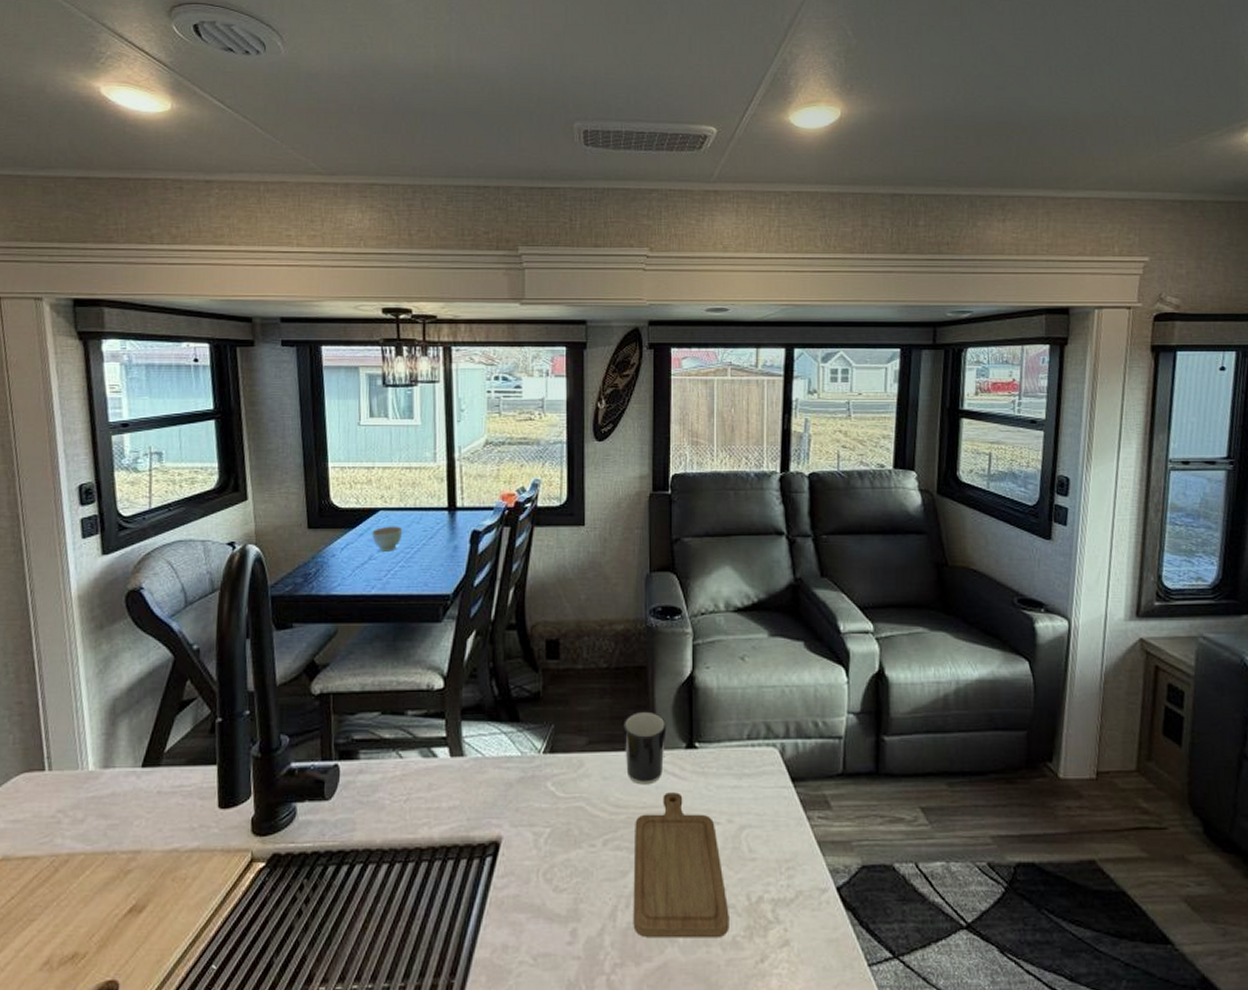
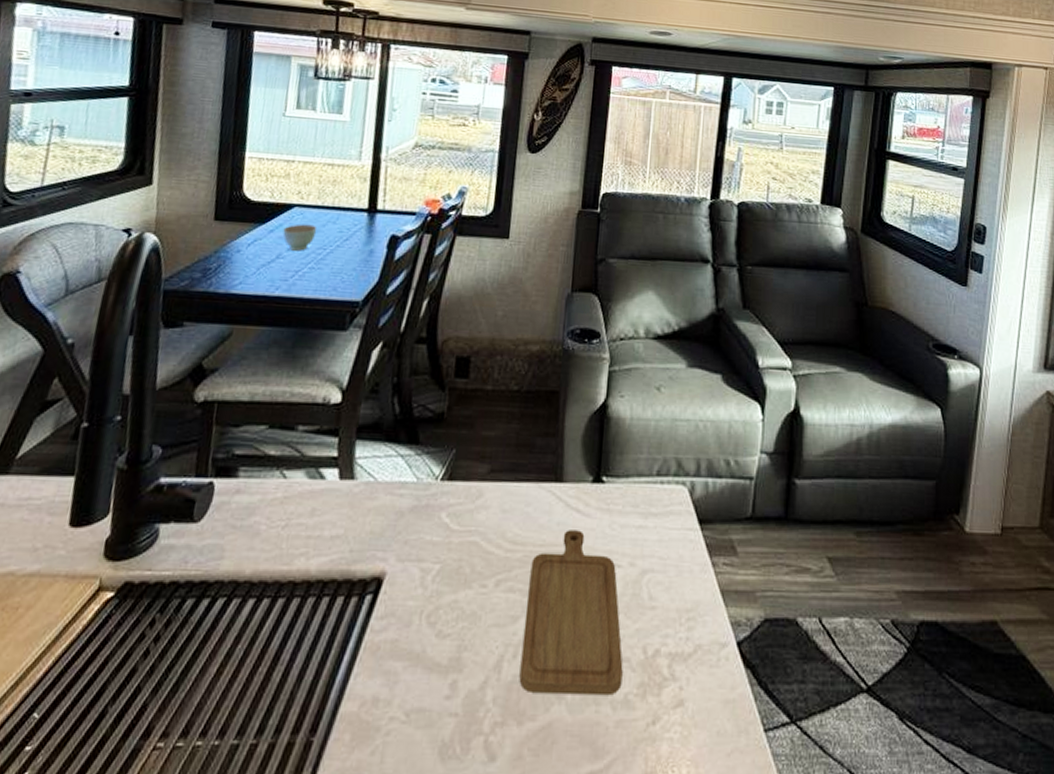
mug: present [623,711,667,785] -> none [527,439,575,521]

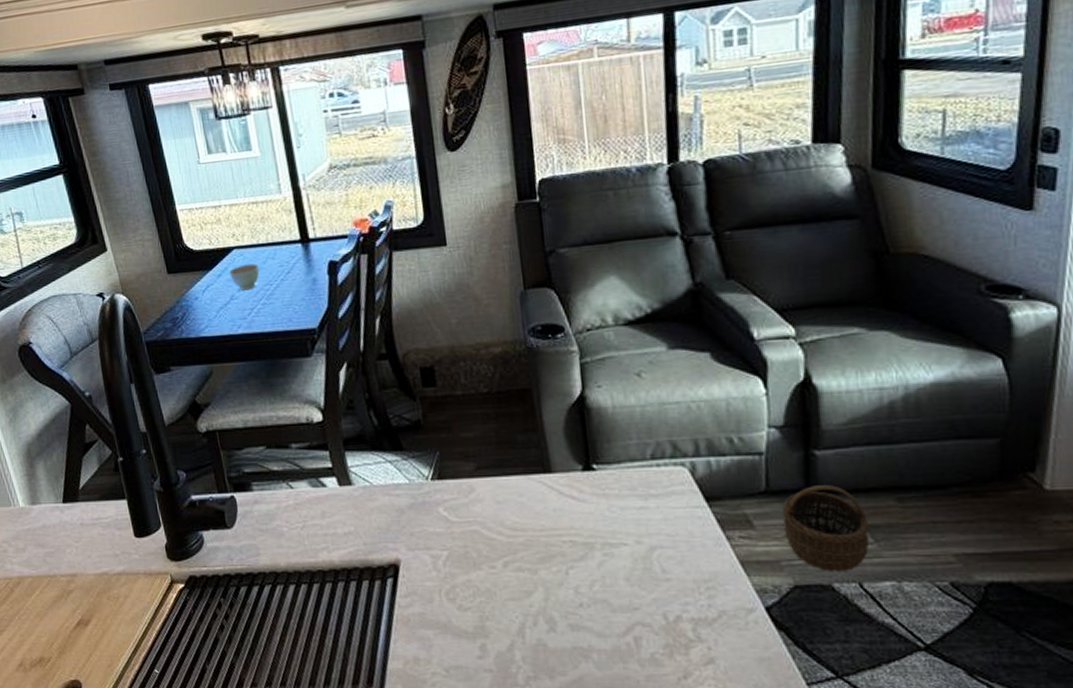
chopping board: present [519,530,623,696] -> none [534,515,647,655]
wicker basket: none [762,514,832,605] -> present [782,485,870,571]

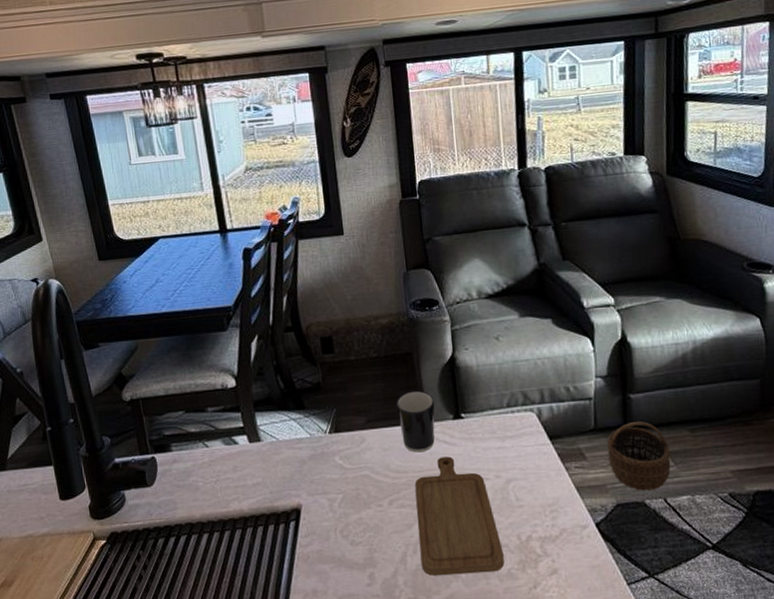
bowl: present [229,263,260,291] -> none [155,251,183,275]
mug: none [512,434,560,508] -> present [396,390,435,453]
chopping board: none [534,515,647,655] -> present [414,456,505,576]

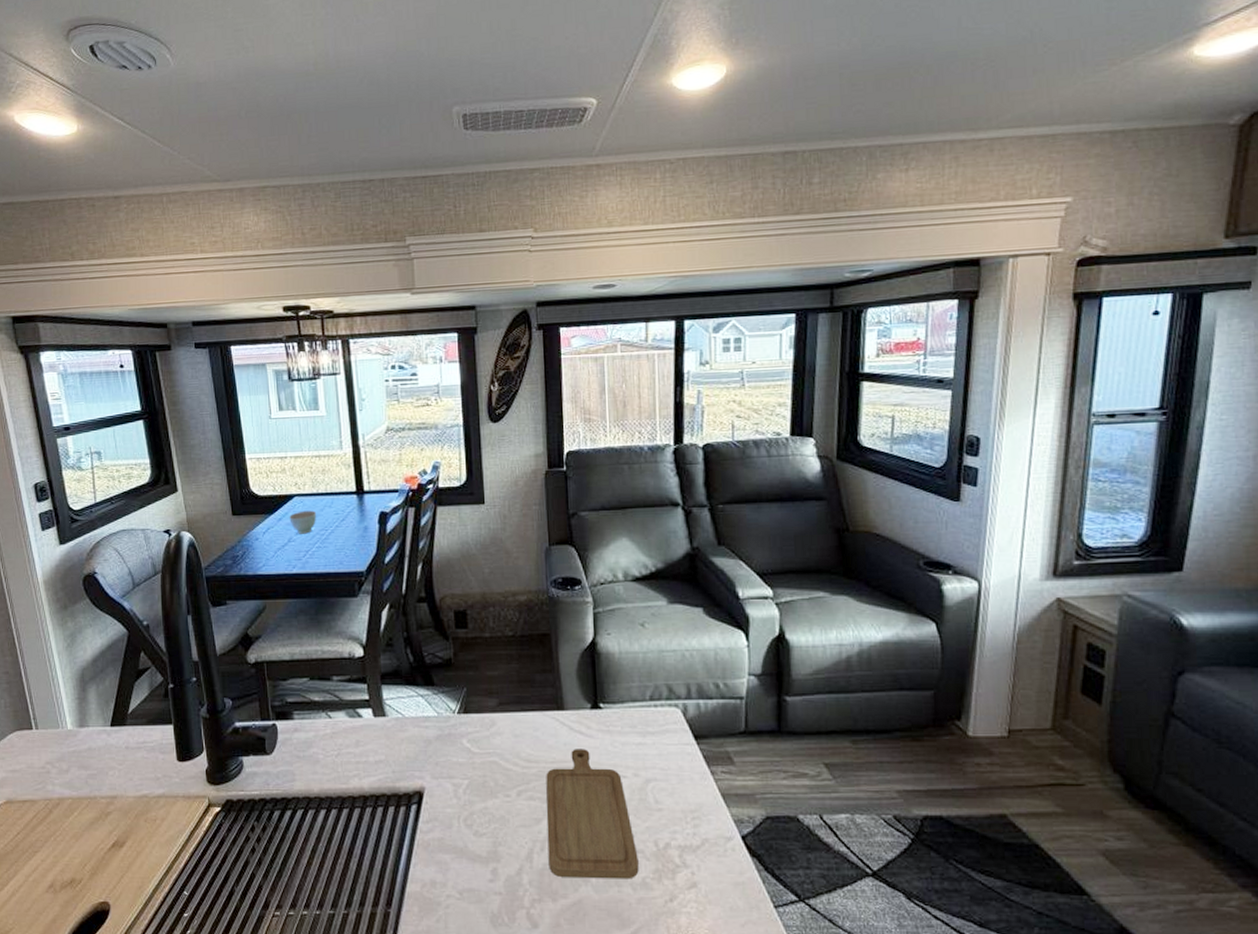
bowl: none [155,251,183,275] -> present [289,510,317,534]
mug: present [396,390,435,453] -> none [531,675,572,742]
wicker basket: present [607,421,671,491] -> none [758,727,829,804]

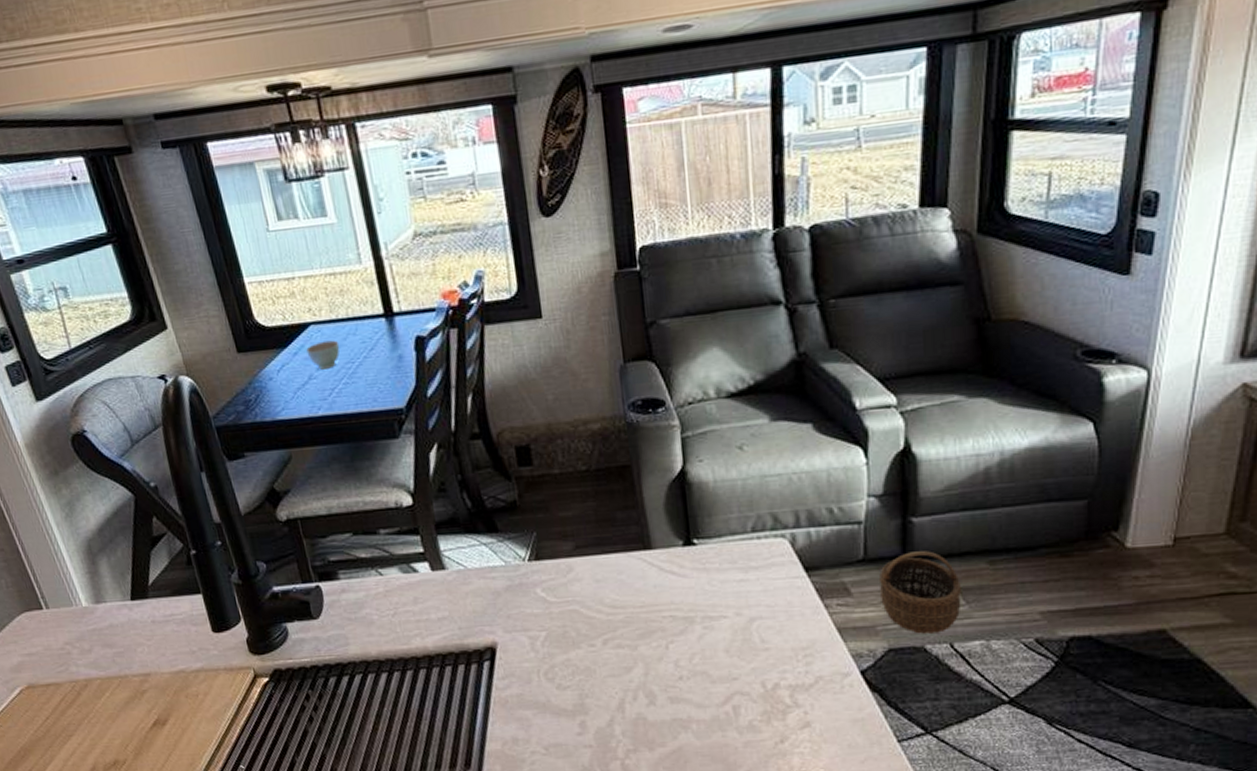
chopping board: present [546,749,639,879] -> none [634,590,745,726]
wicker basket: none [758,727,829,804] -> present [879,551,961,634]

